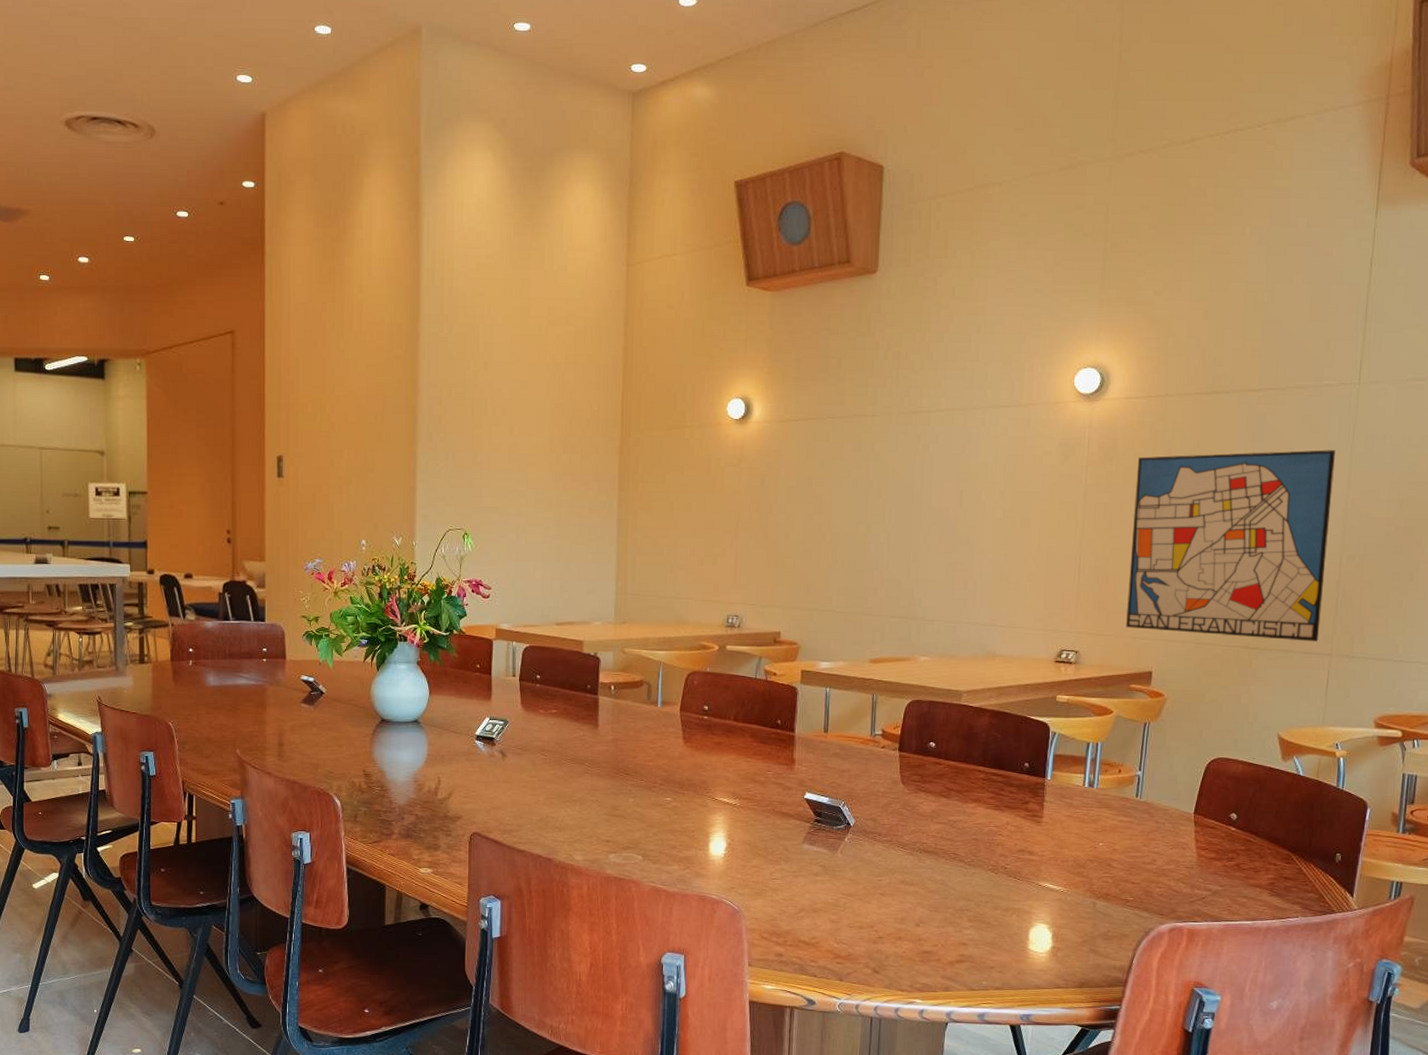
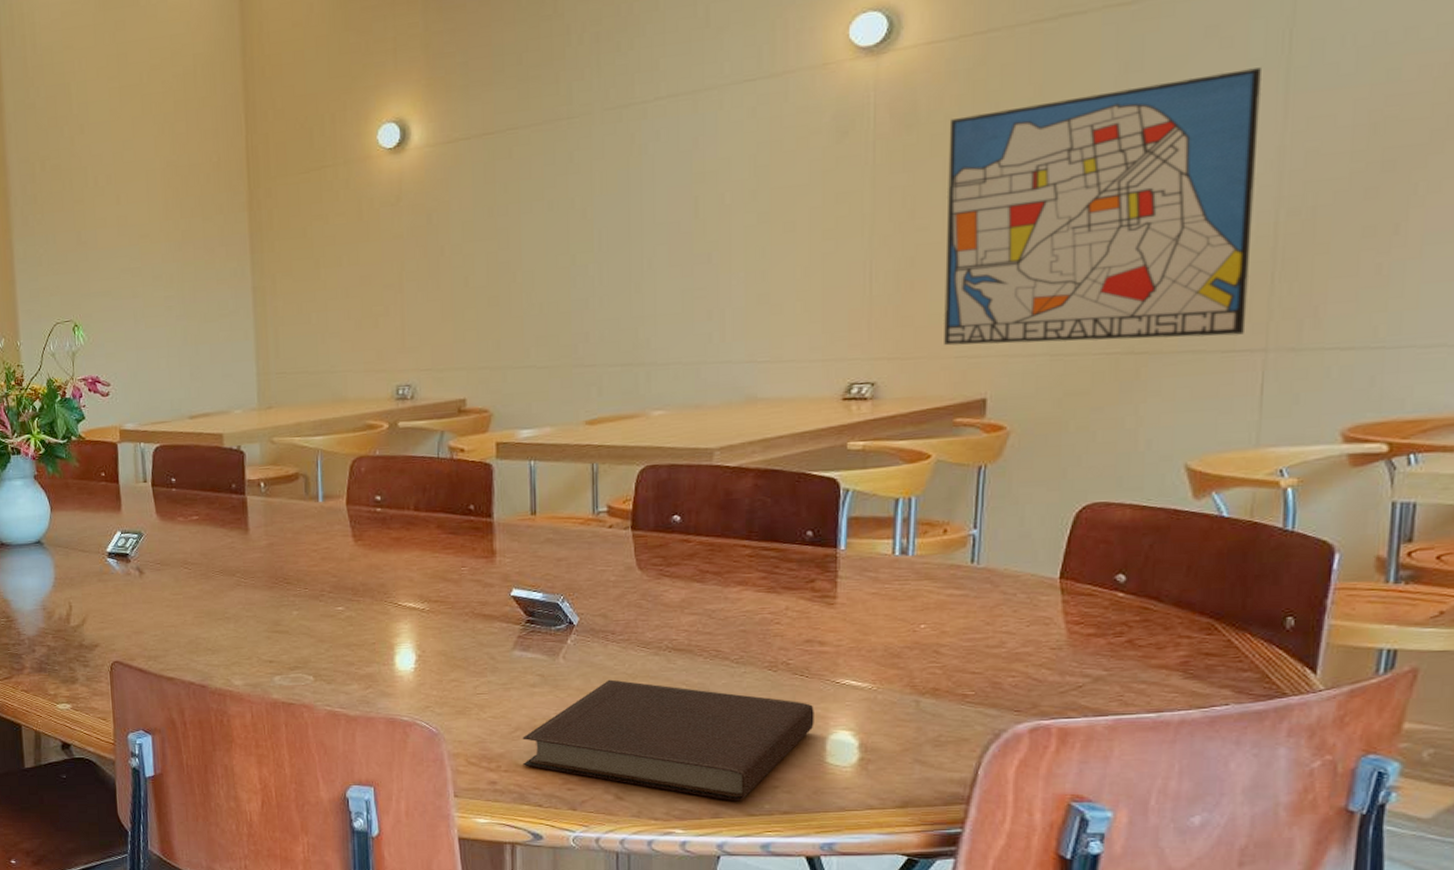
notebook: none [804,873,1022,977] -> present [522,679,814,800]

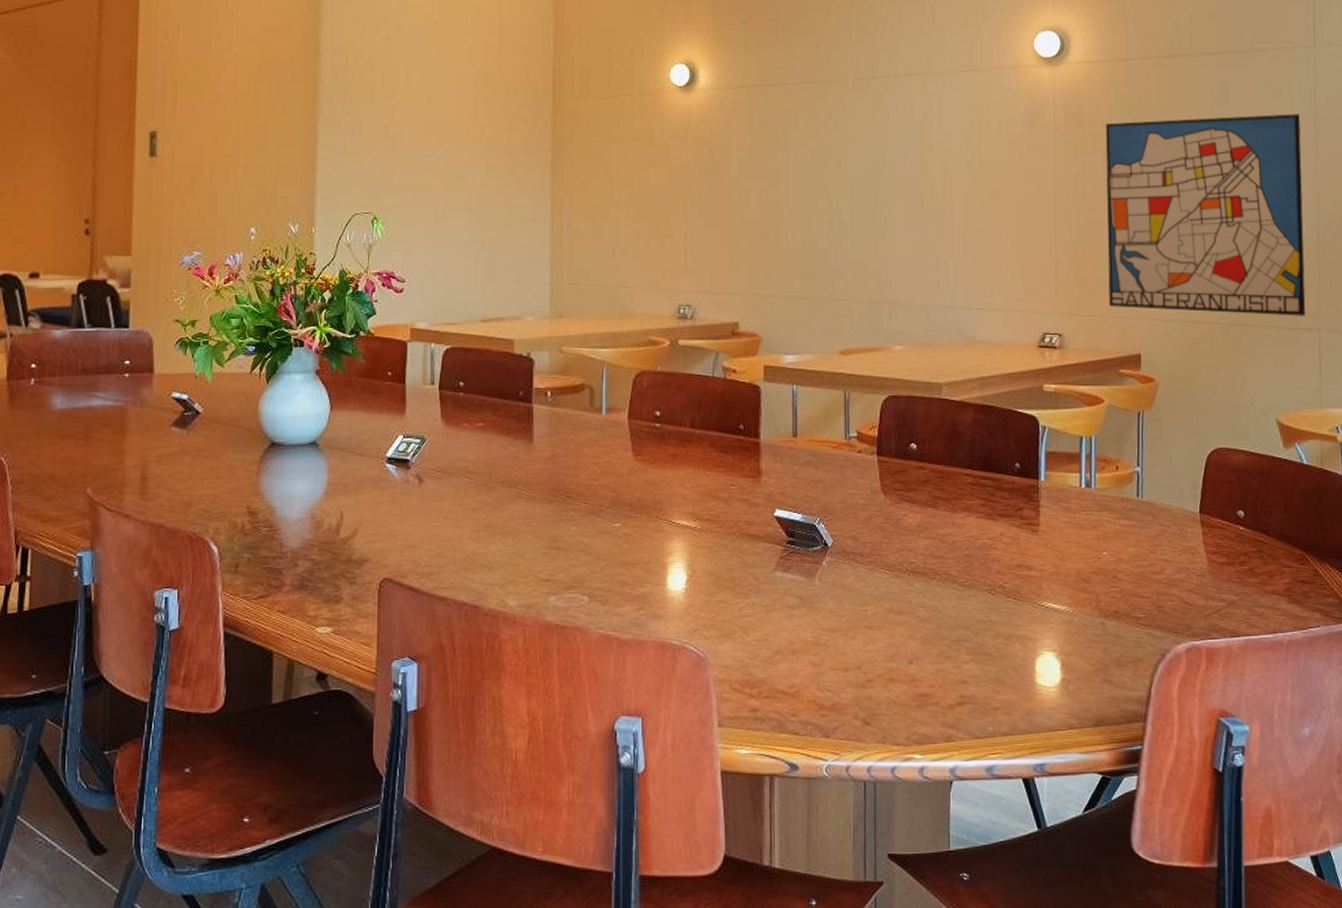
notebook: present [522,679,814,800] -> none [781,601,1026,723]

